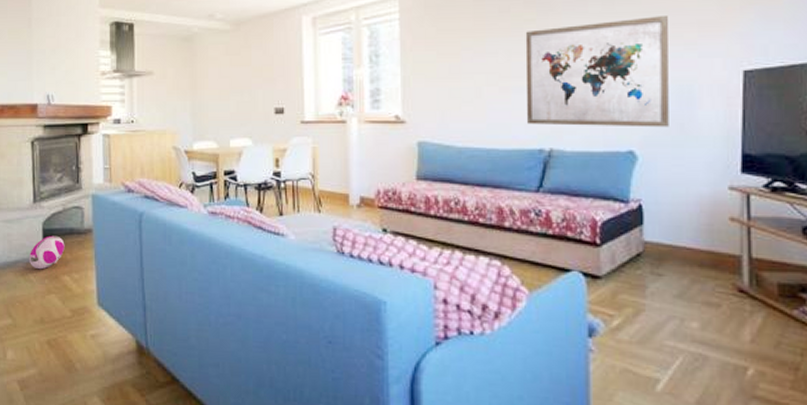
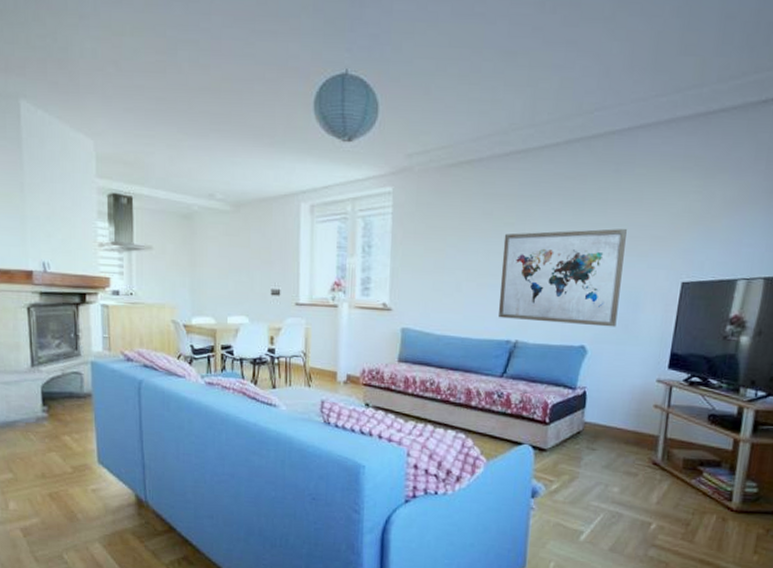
ball: present [28,234,65,270] -> none [28,397,65,430]

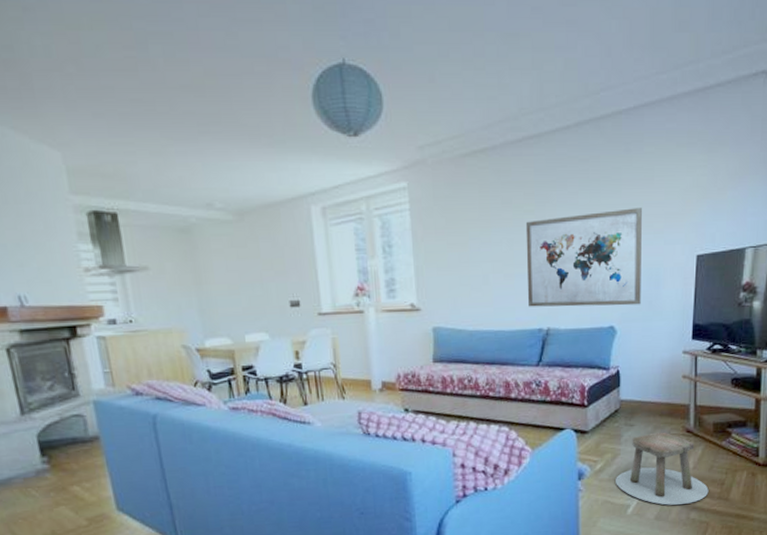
stool: none [570,460,672,540] -> present [616,432,709,505]

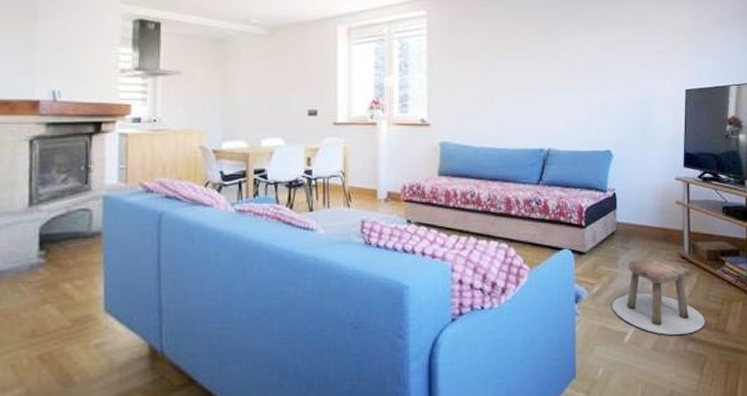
wall art: present [525,208,642,307] -> none [530,45,635,132]

